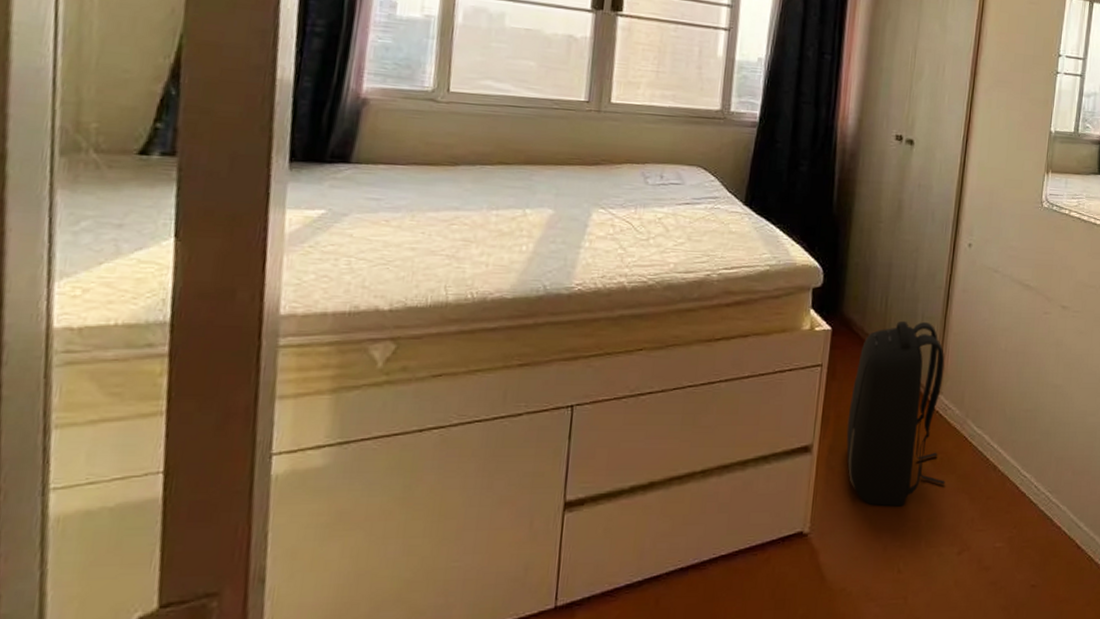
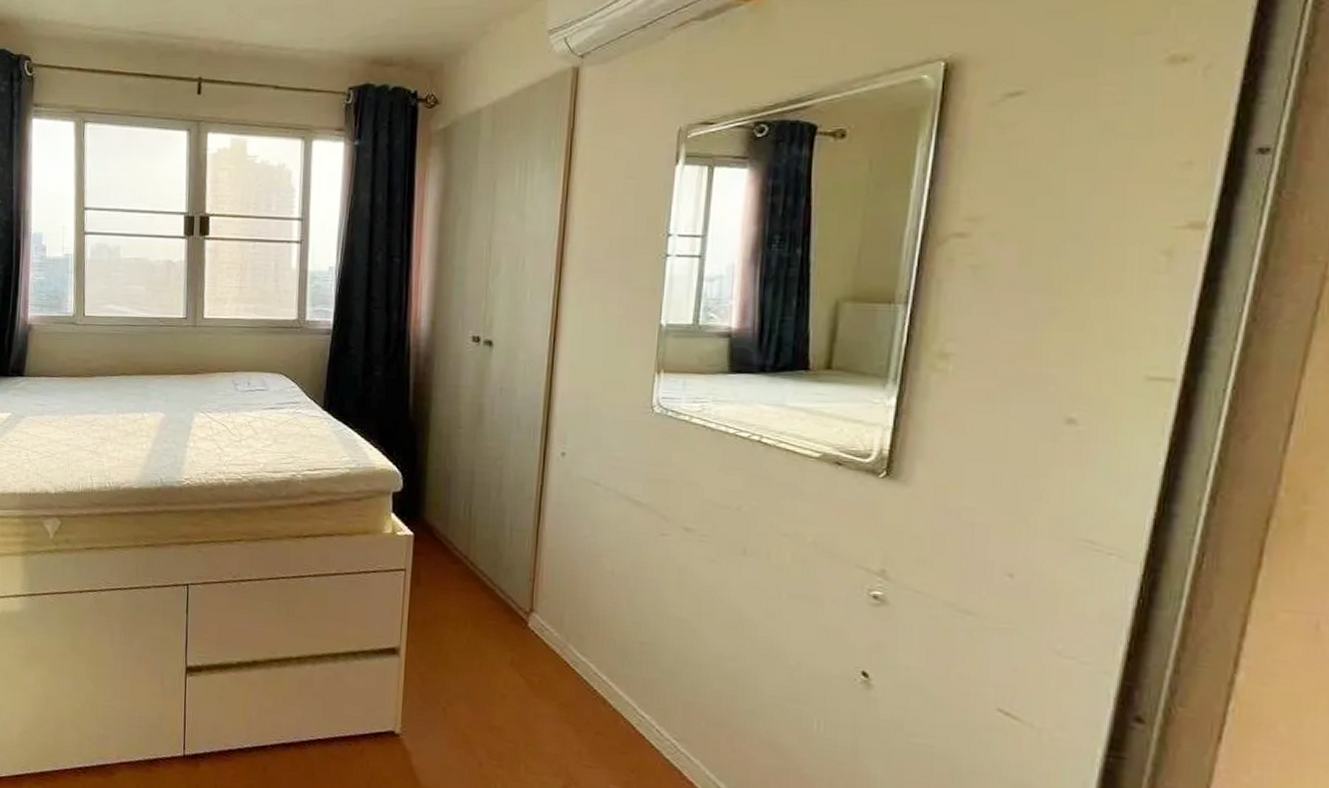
backpack: present [846,320,946,507] -> none [433,531,545,725]

